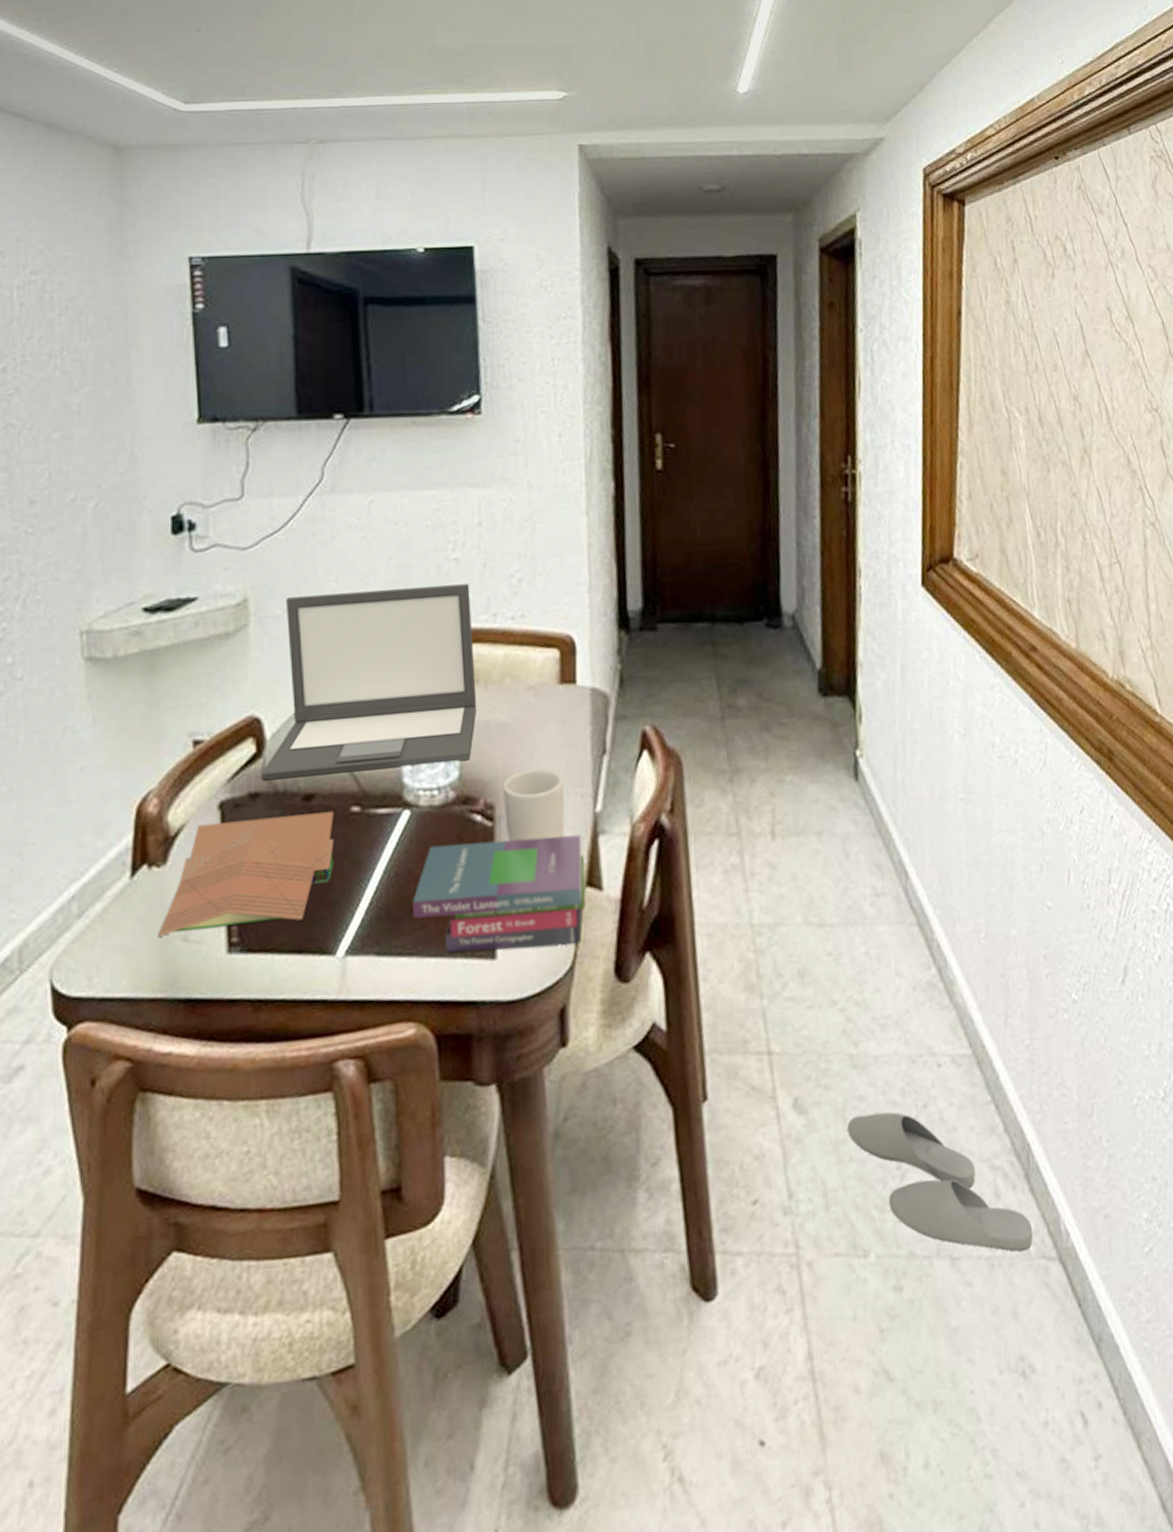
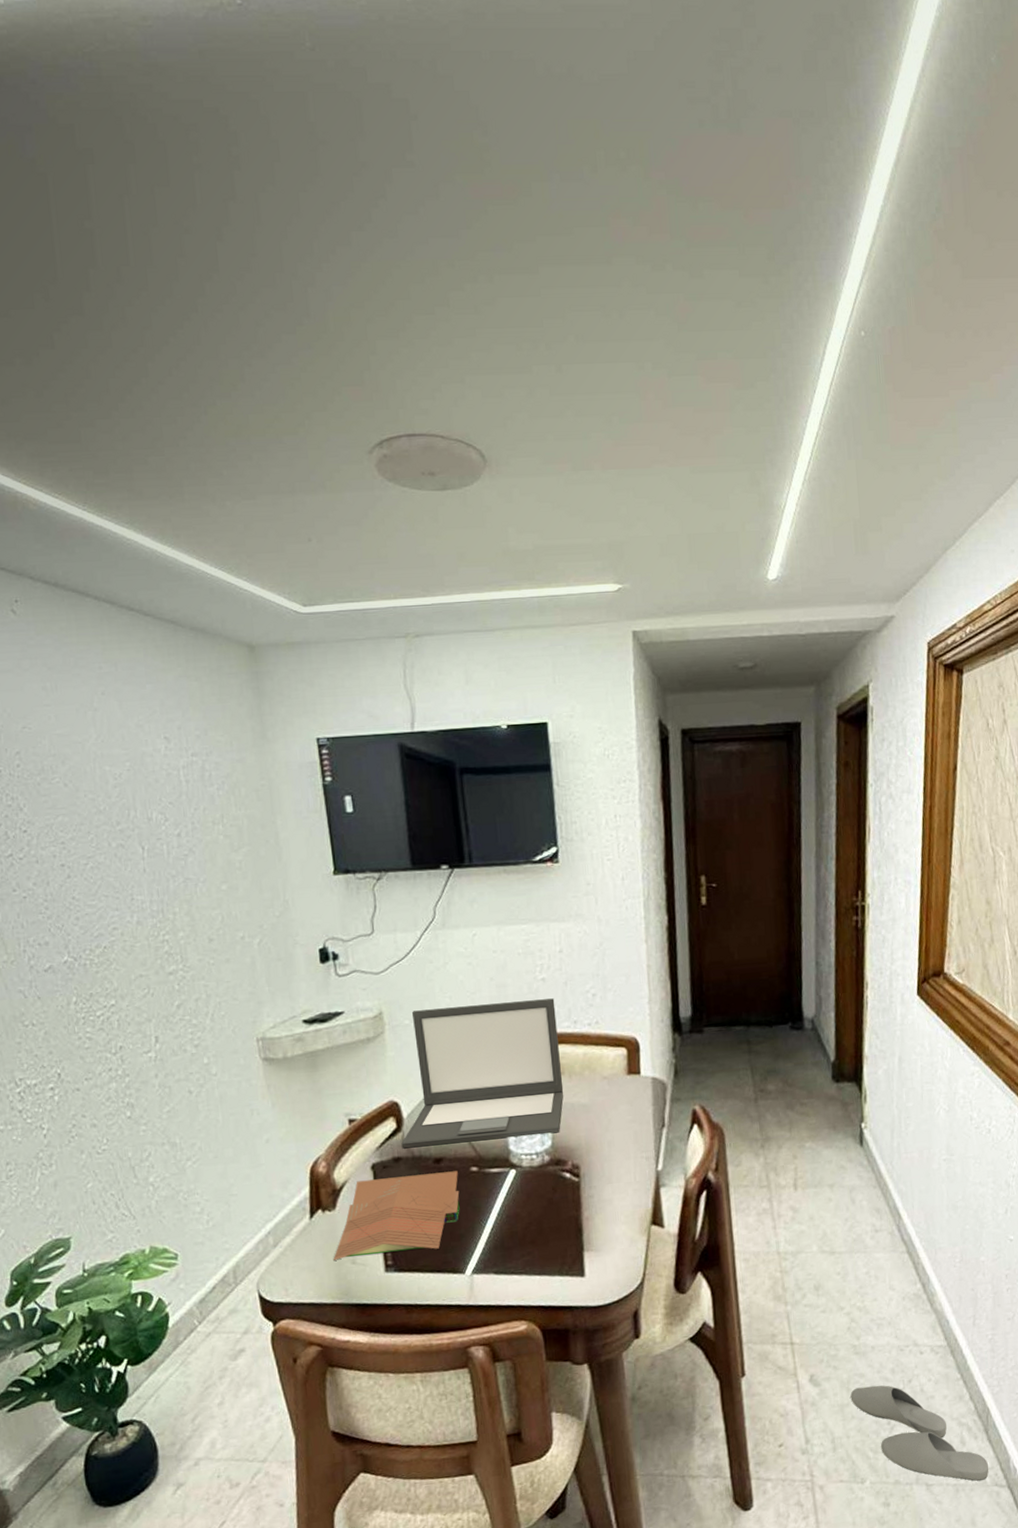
books: present [412,835,586,953] -> none [520,1187,651,1272]
mug: present [503,768,565,842] -> none [586,1138,634,1193]

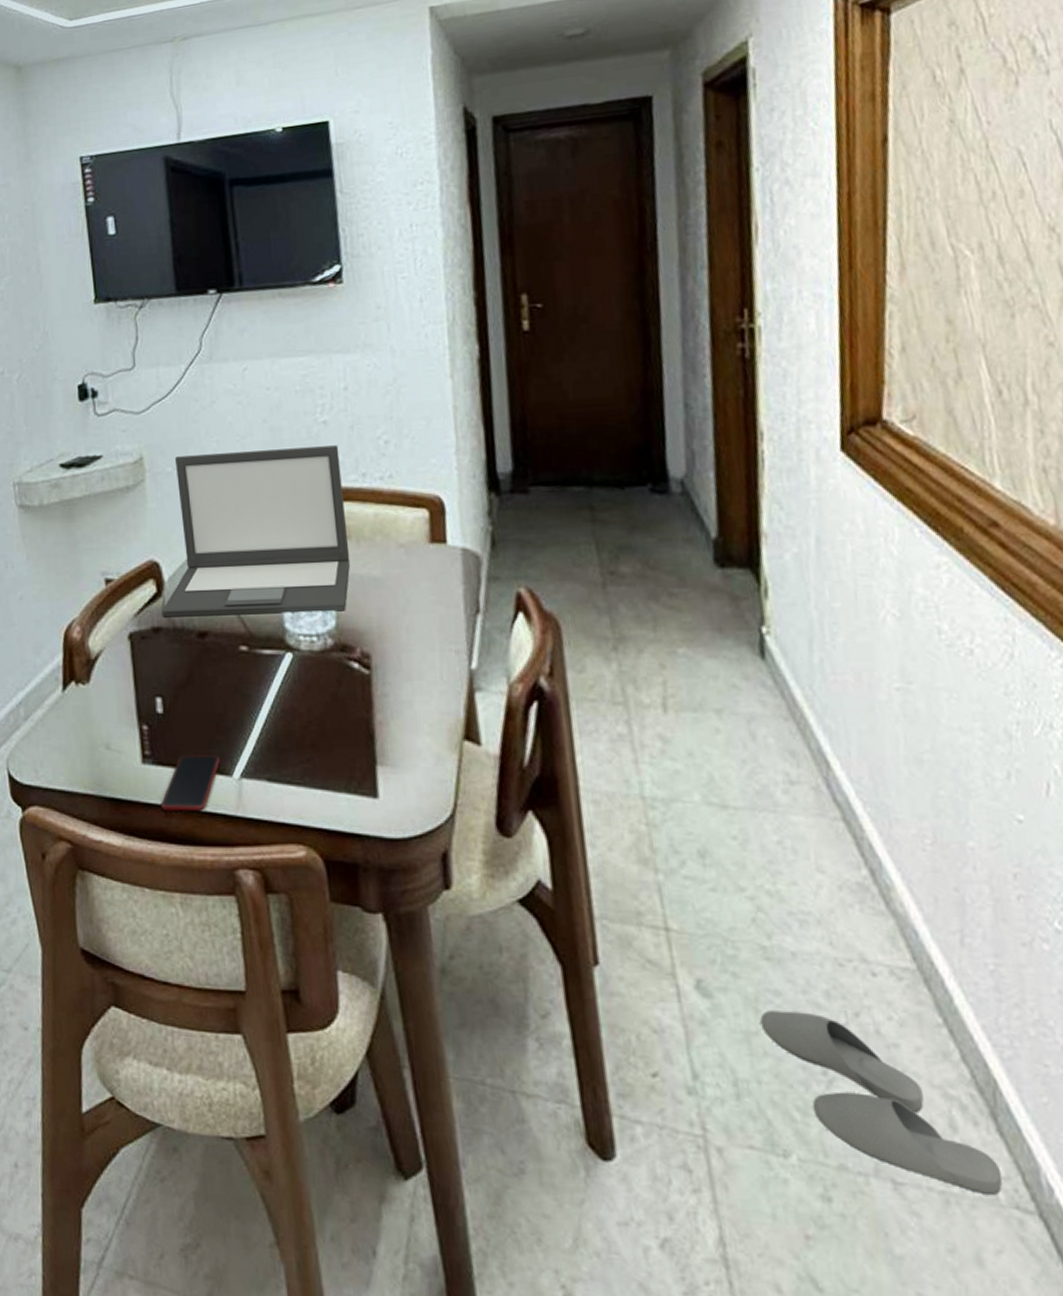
papers: present [333,1171,460,1261] -> none [86,649,227,743]
smartphone: none [403,1258,454,1309] -> present [161,754,220,811]

